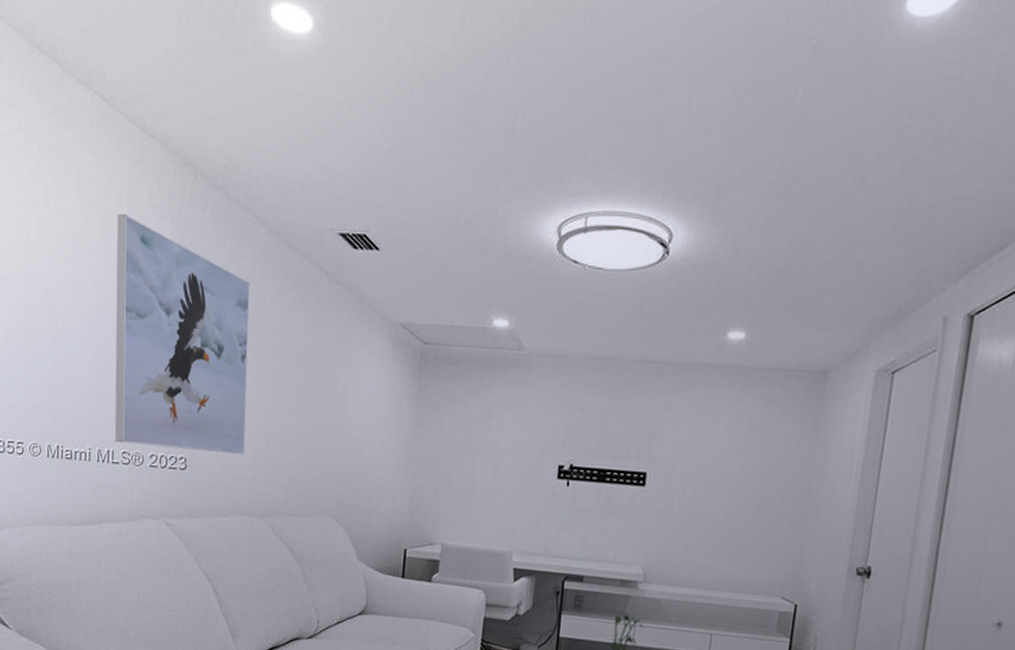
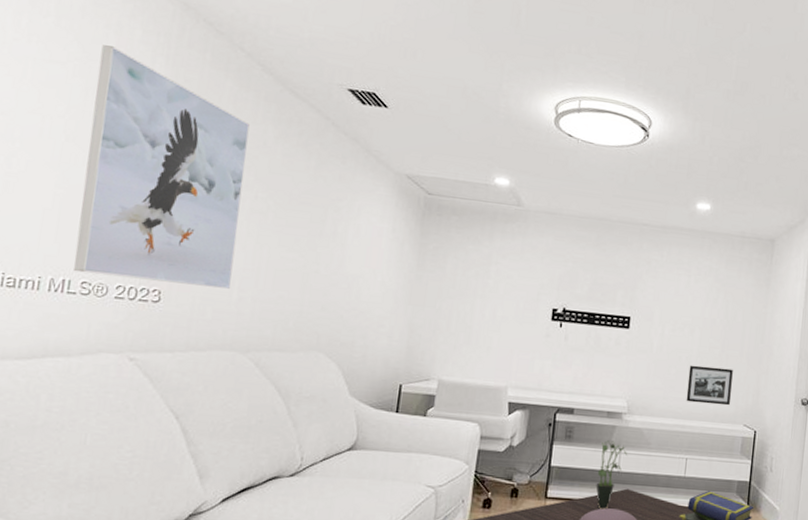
picture frame: none [711,527,770,575] -> present [686,365,733,406]

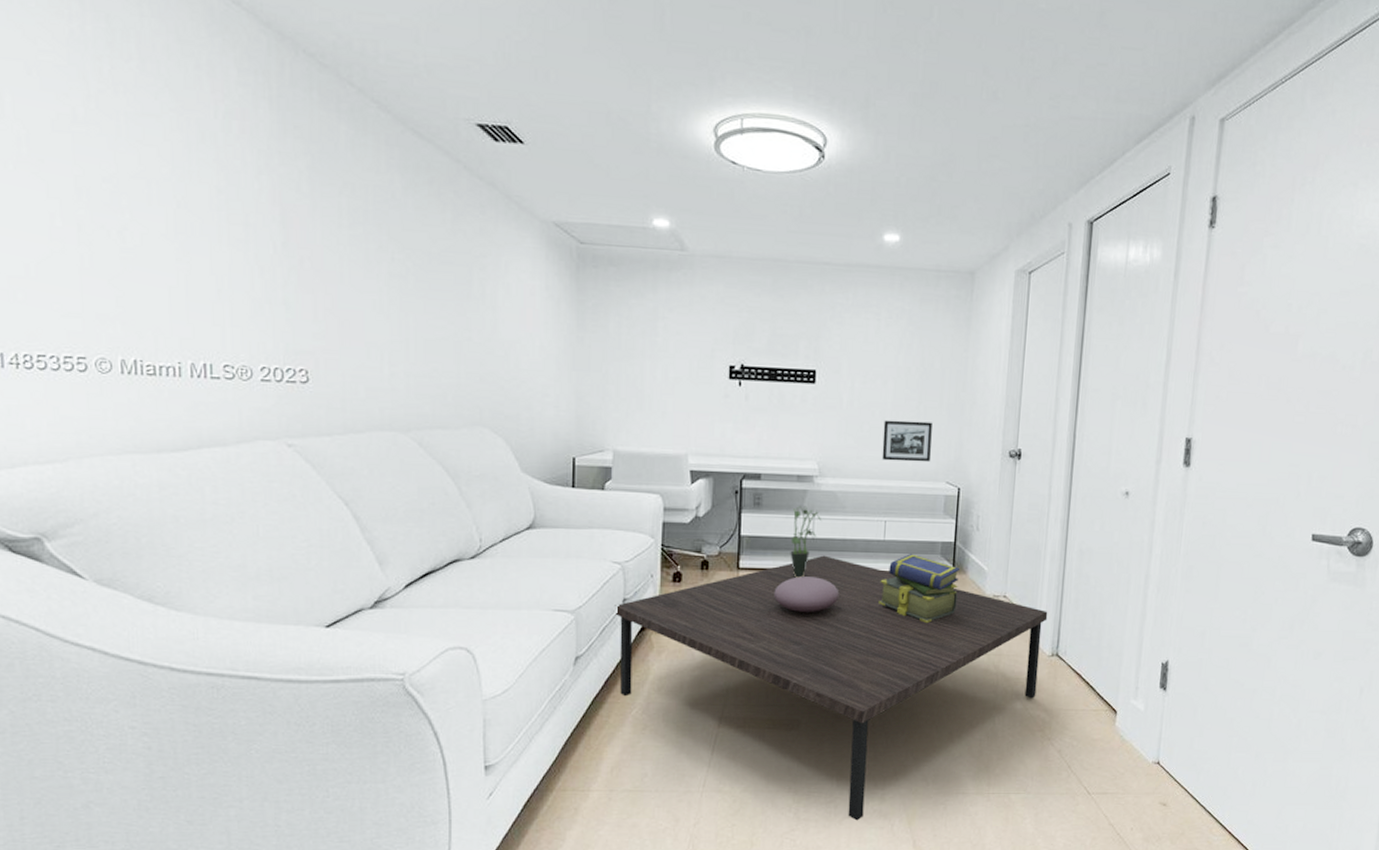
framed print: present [74,45,250,289] -> none [196,90,381,365]

